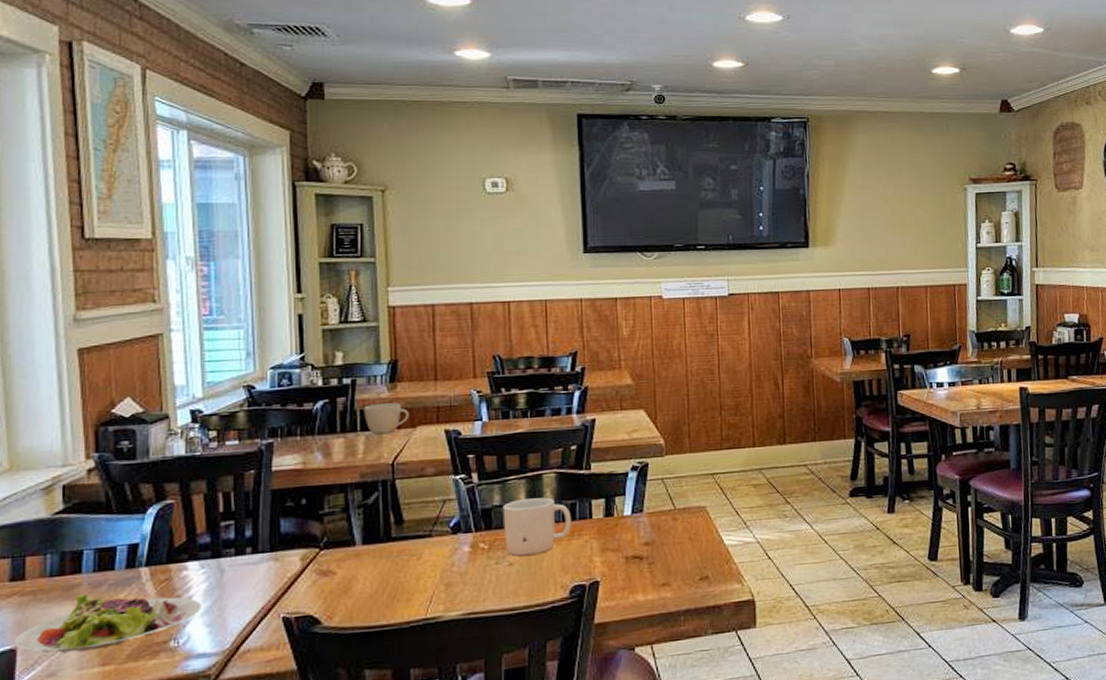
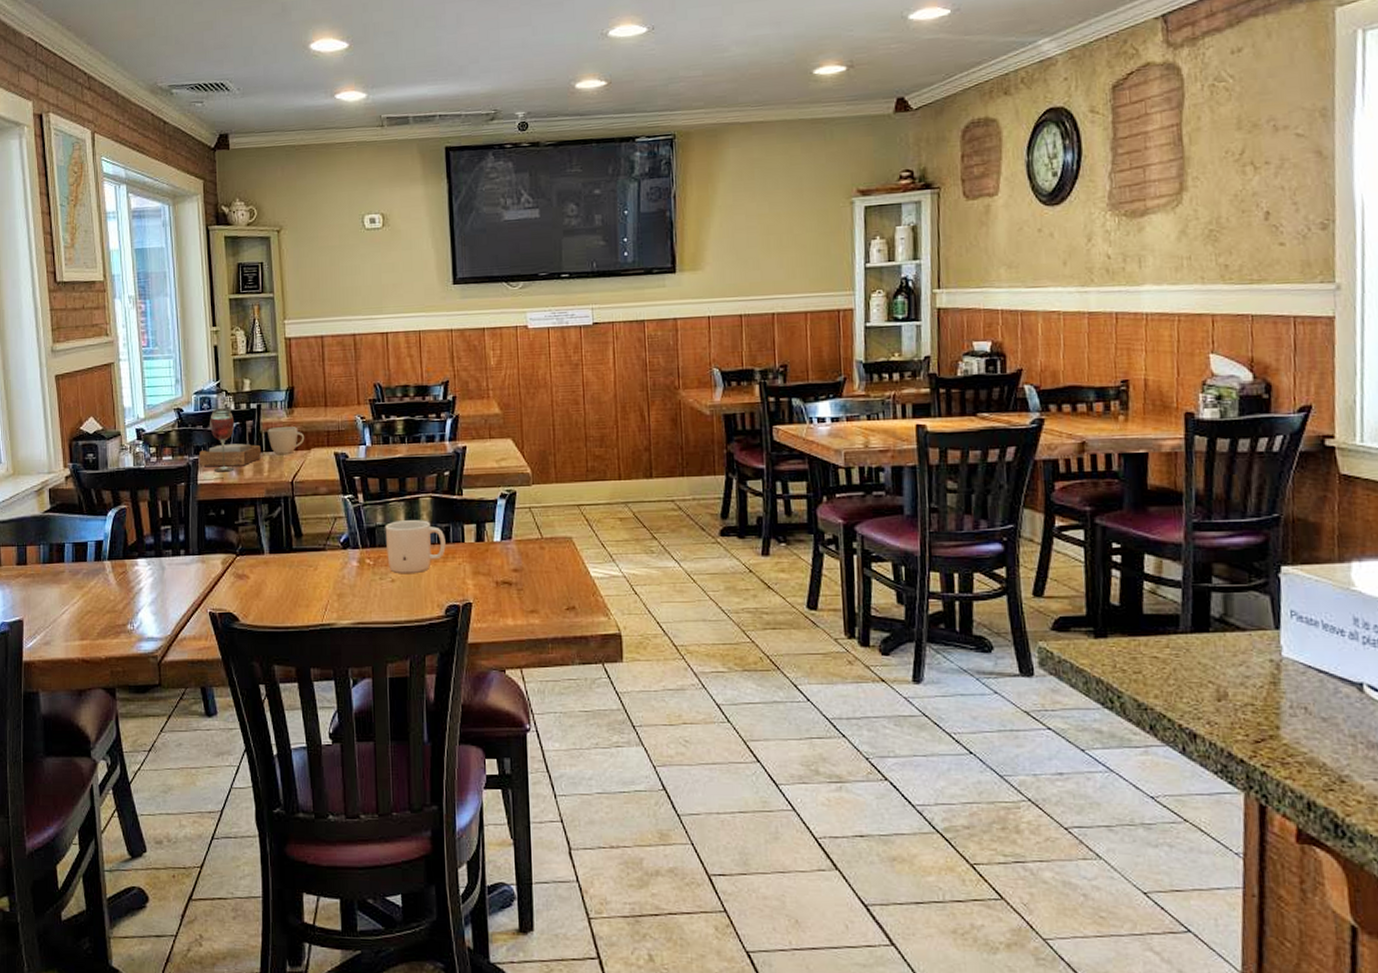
salad plate: present [13,593,202,653] -> none [21,579,149,626]
napkin holder: none [275,423,354,451] -> present [199,443,261,467]
wineglass: none [290,384,322,457] -> present [210,408,235,472]

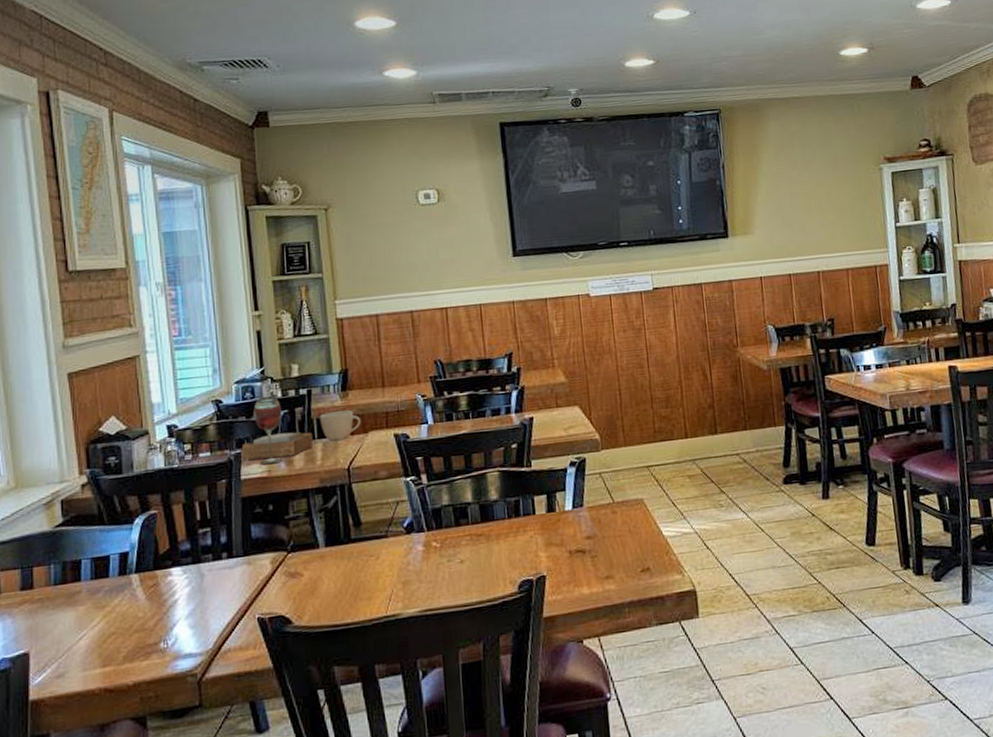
mug: present [385,520,446,574] -> none [451,495,516,554]

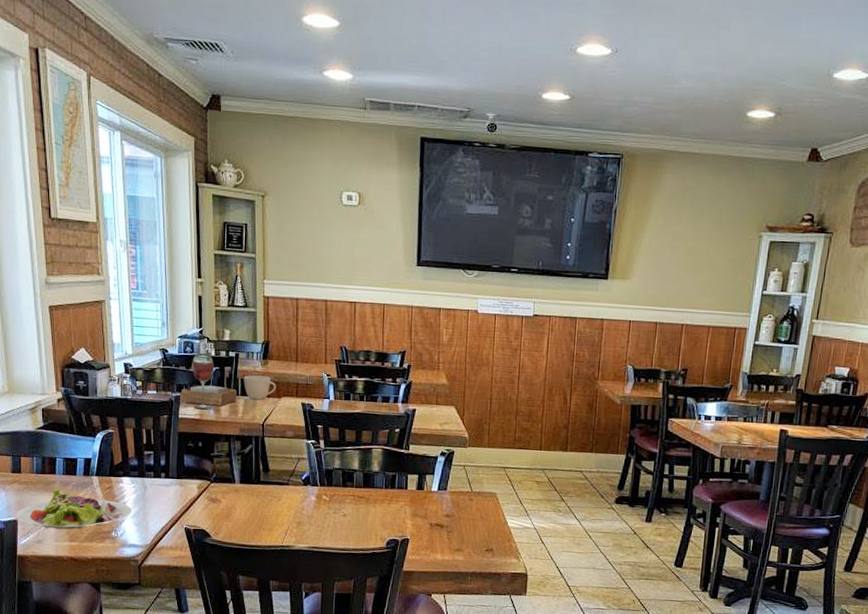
salad plate: none [26,600,186,656] -> present [16,489,132,530]

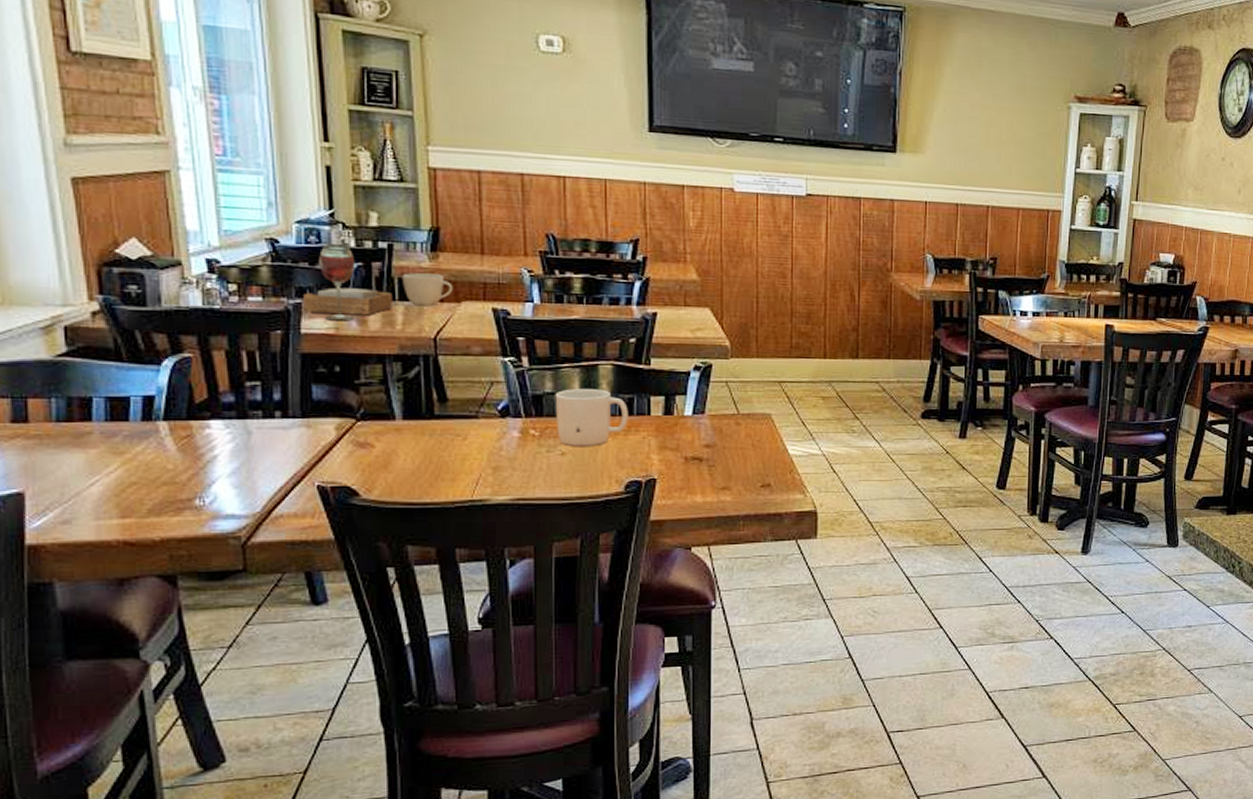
salad plate: present [16,489,132,530] -> none [20,442,228,501]
mug: none [340,466,392,511] -> present [555,389,628,447]

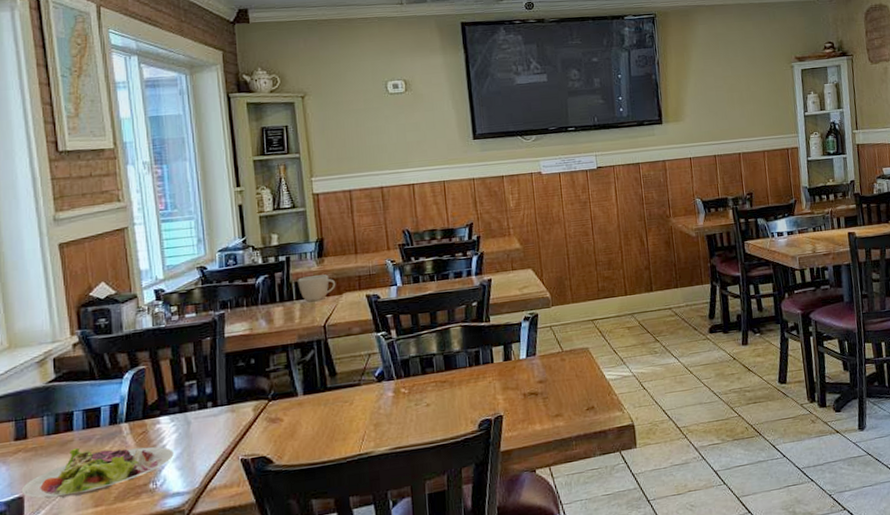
salad plate: none [20,442,228,501] -> present [21,446,174,499]
napkin holder: present [303,287,392,316] -> none [226,294,291,320]
wineglass: present [319,244,356,321] -> none [236,263,264,324]
mug: present [555,389,628,447] -> none [418,347,477,398]

